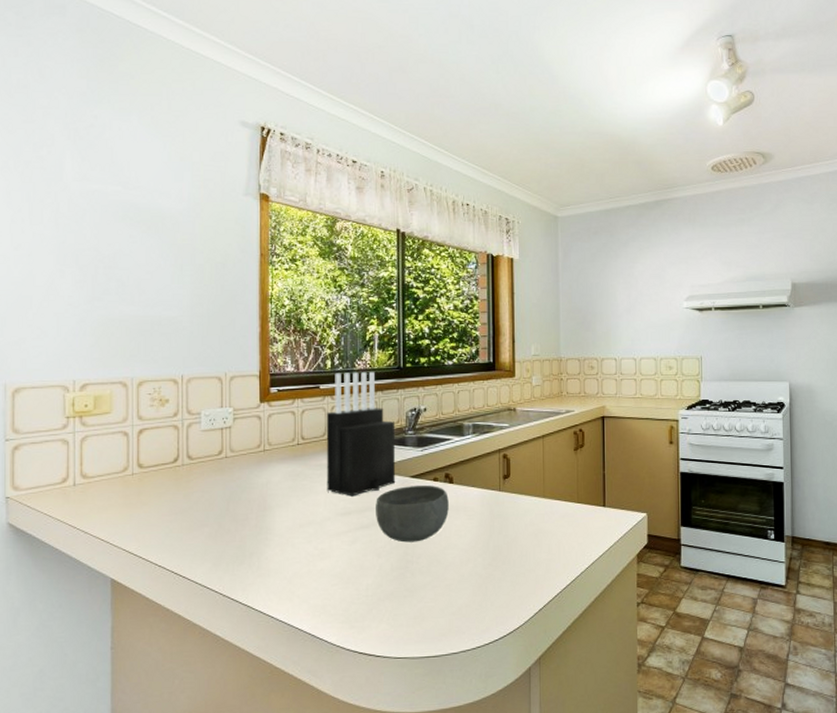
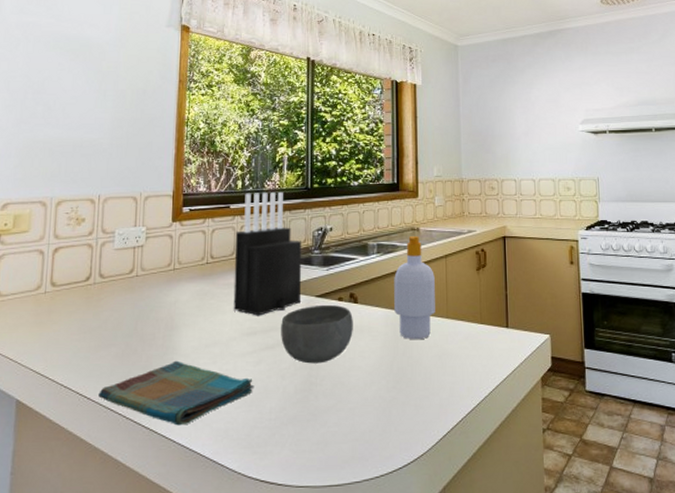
dish towel: none [194,540,350,602] -> present [98,360,254,426]
soap bottle: none [490,415,532,519] -> present [394,235,435,340]

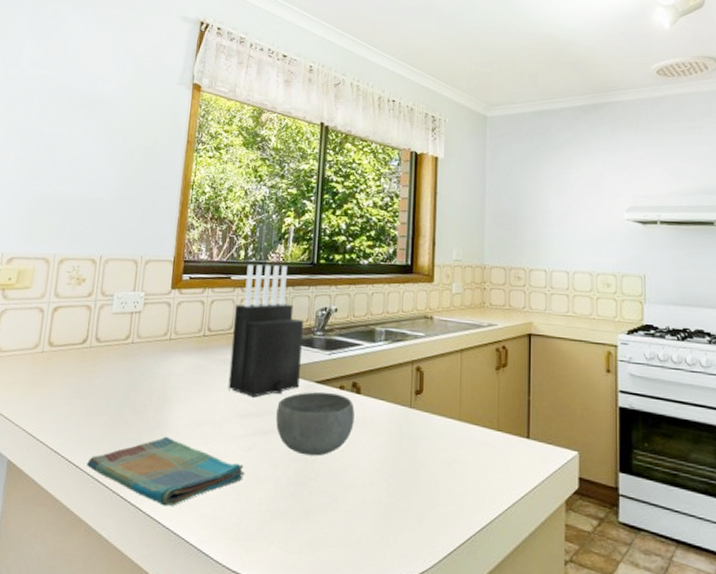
soap bottle: present [394,235,435,340] -> none [400,324,448,442]

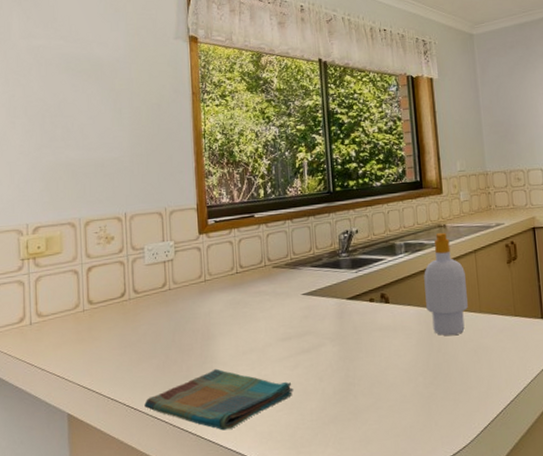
knife block: present [228,264,304,398] -> none [262,198,332,322]
bowl: present [276,391,355,456] -> none [315,306,387,365]
soap bottle: none [400,324,448,442] -> present [424,232,468,336]

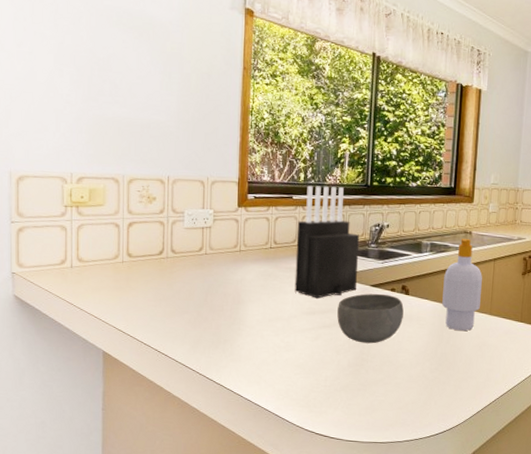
dish towel: present [144,368,294,431] -> none [175,330,312,384]
knife block: none [262,198,332,322] -> present [294,185,360,299]
bowl: none [315,306,387,365] -> present [337,293,404,344]

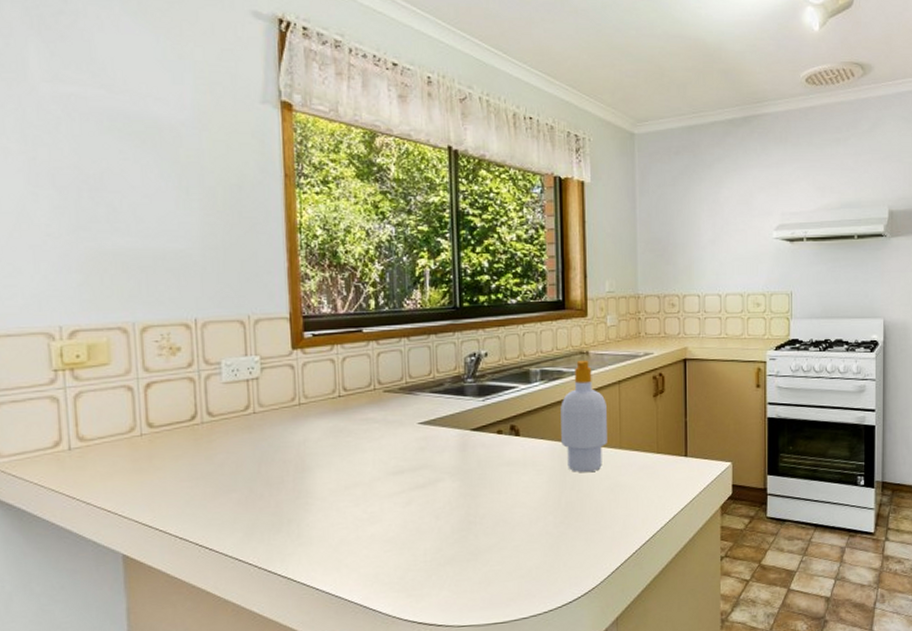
knife block: present [294,185,360,299] -> none [371,313,454,454]
bowl: present [337,293,404,344] -> none [432,438,515,502]

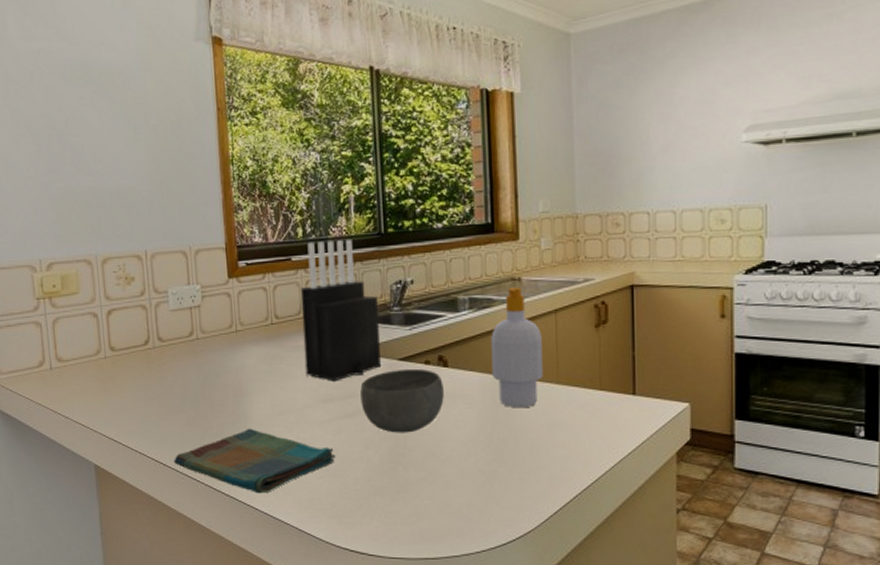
dish towel: none [222,504,405,573] -> present [174,428,336,494]
knife block: none [371,313,454,454] -> present [300,240,381,382]
bowl: none [432,438,515,502] -> present [360,368,444,433]

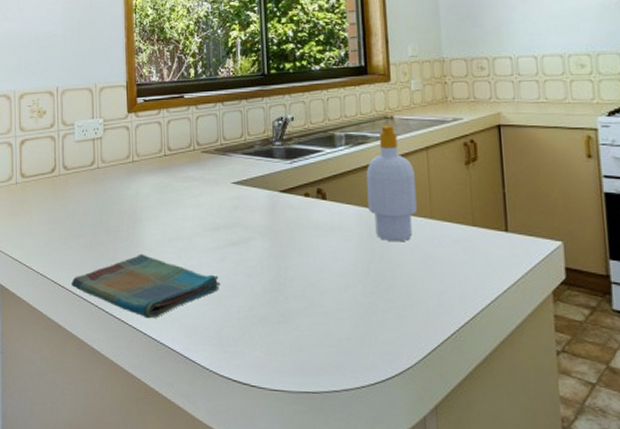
knife block: present [300,240,381,382] -> none [191,80,264,211]
bowl: present [360,368,444,433] -> none [244,200,323,263]

